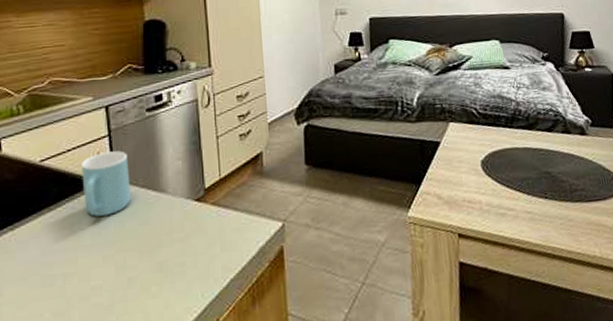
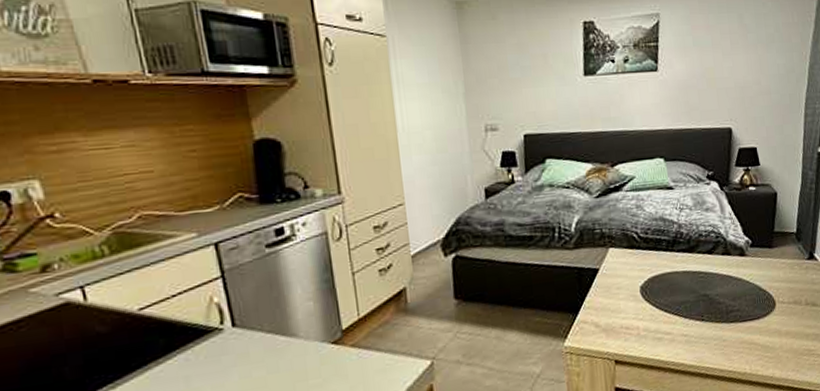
mug: present [82,150,131,217] -> none [191,293,256,368]

